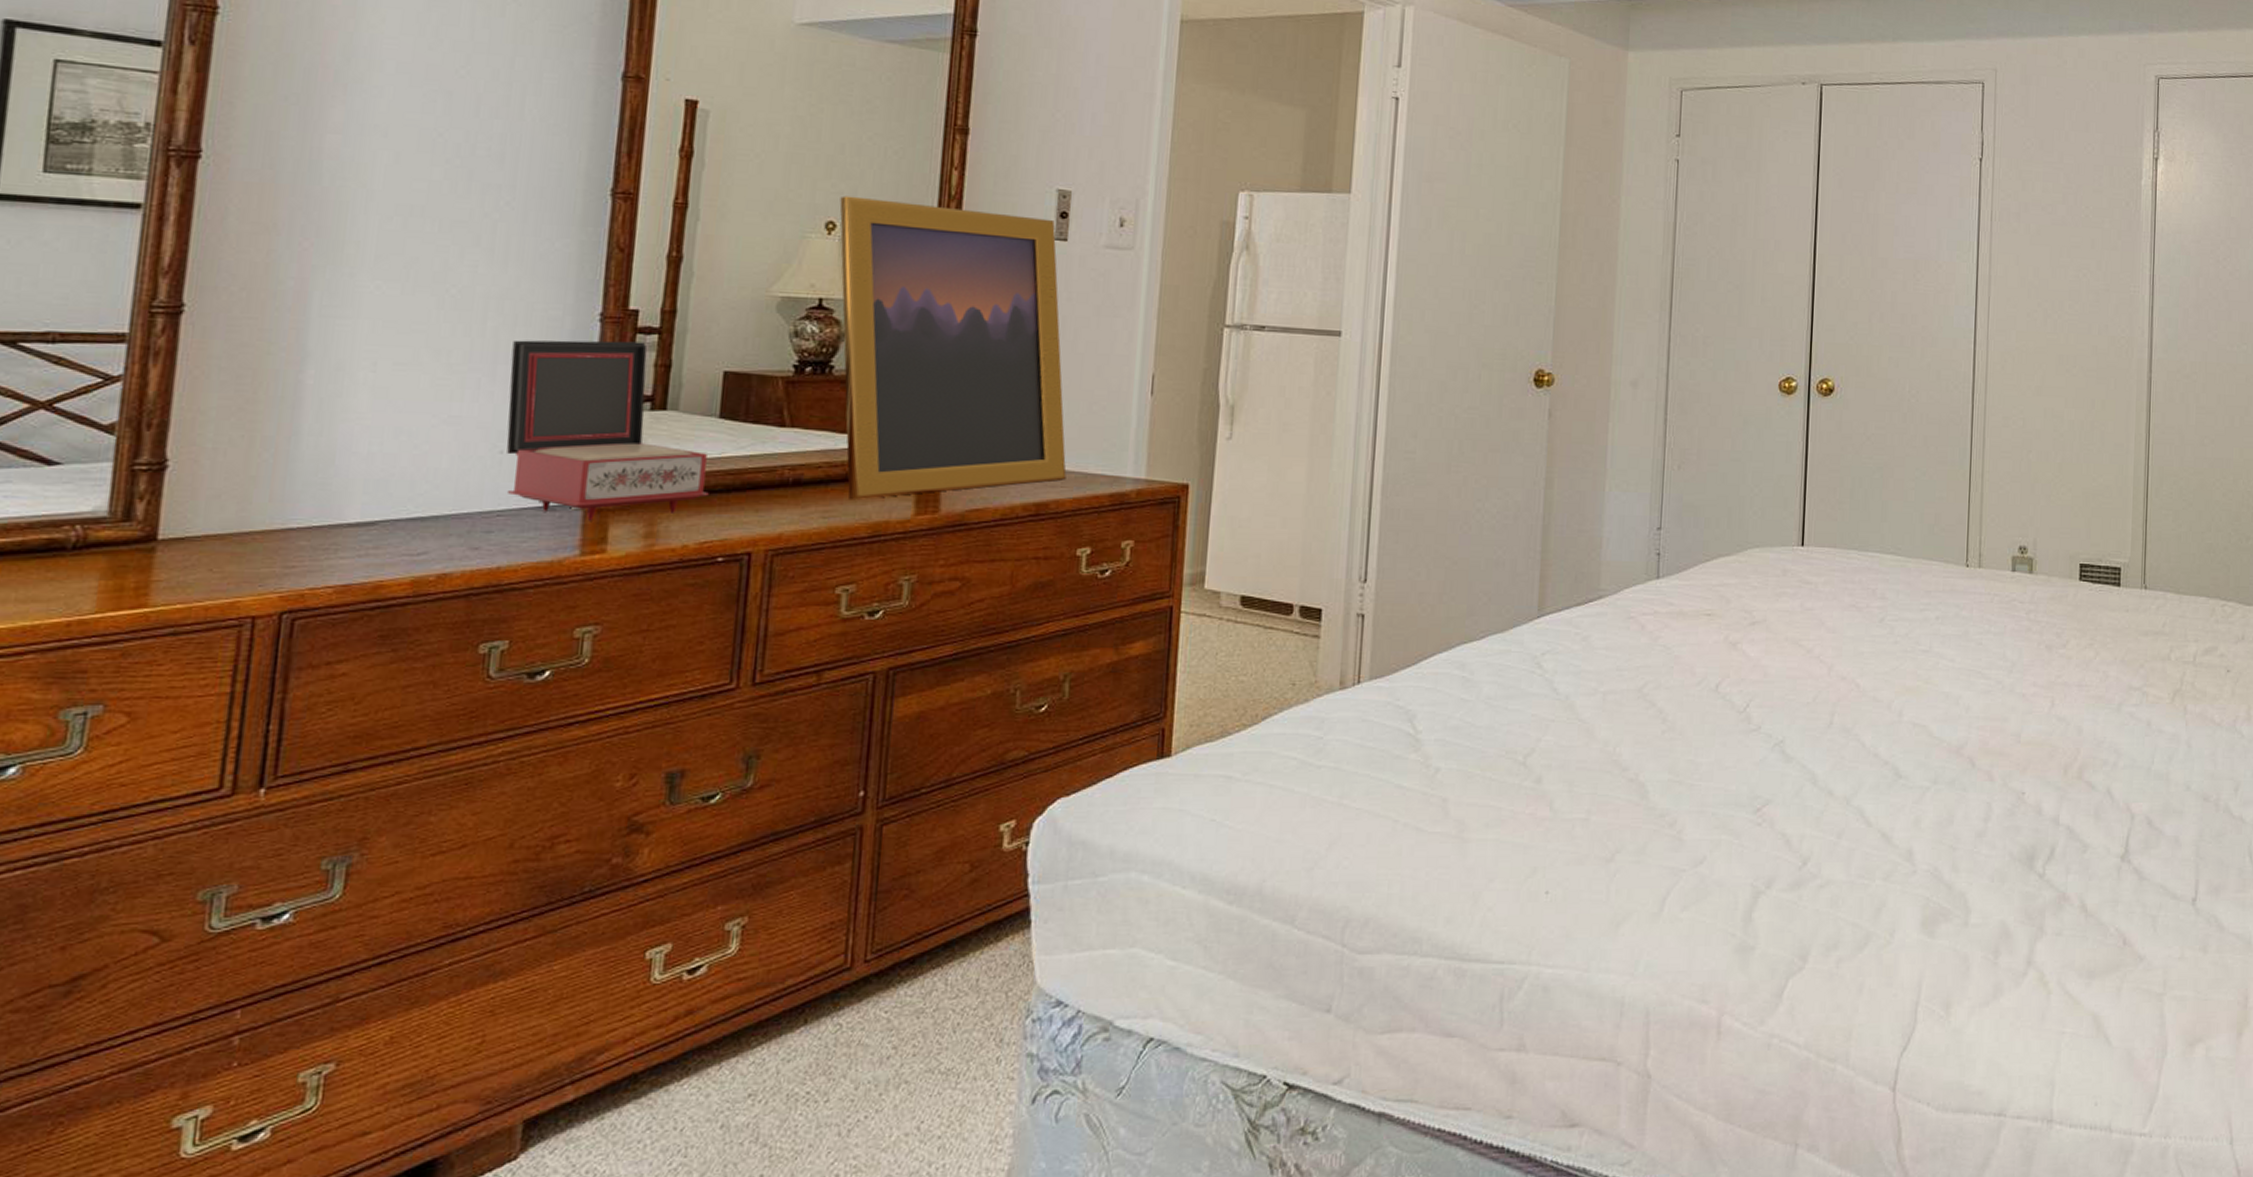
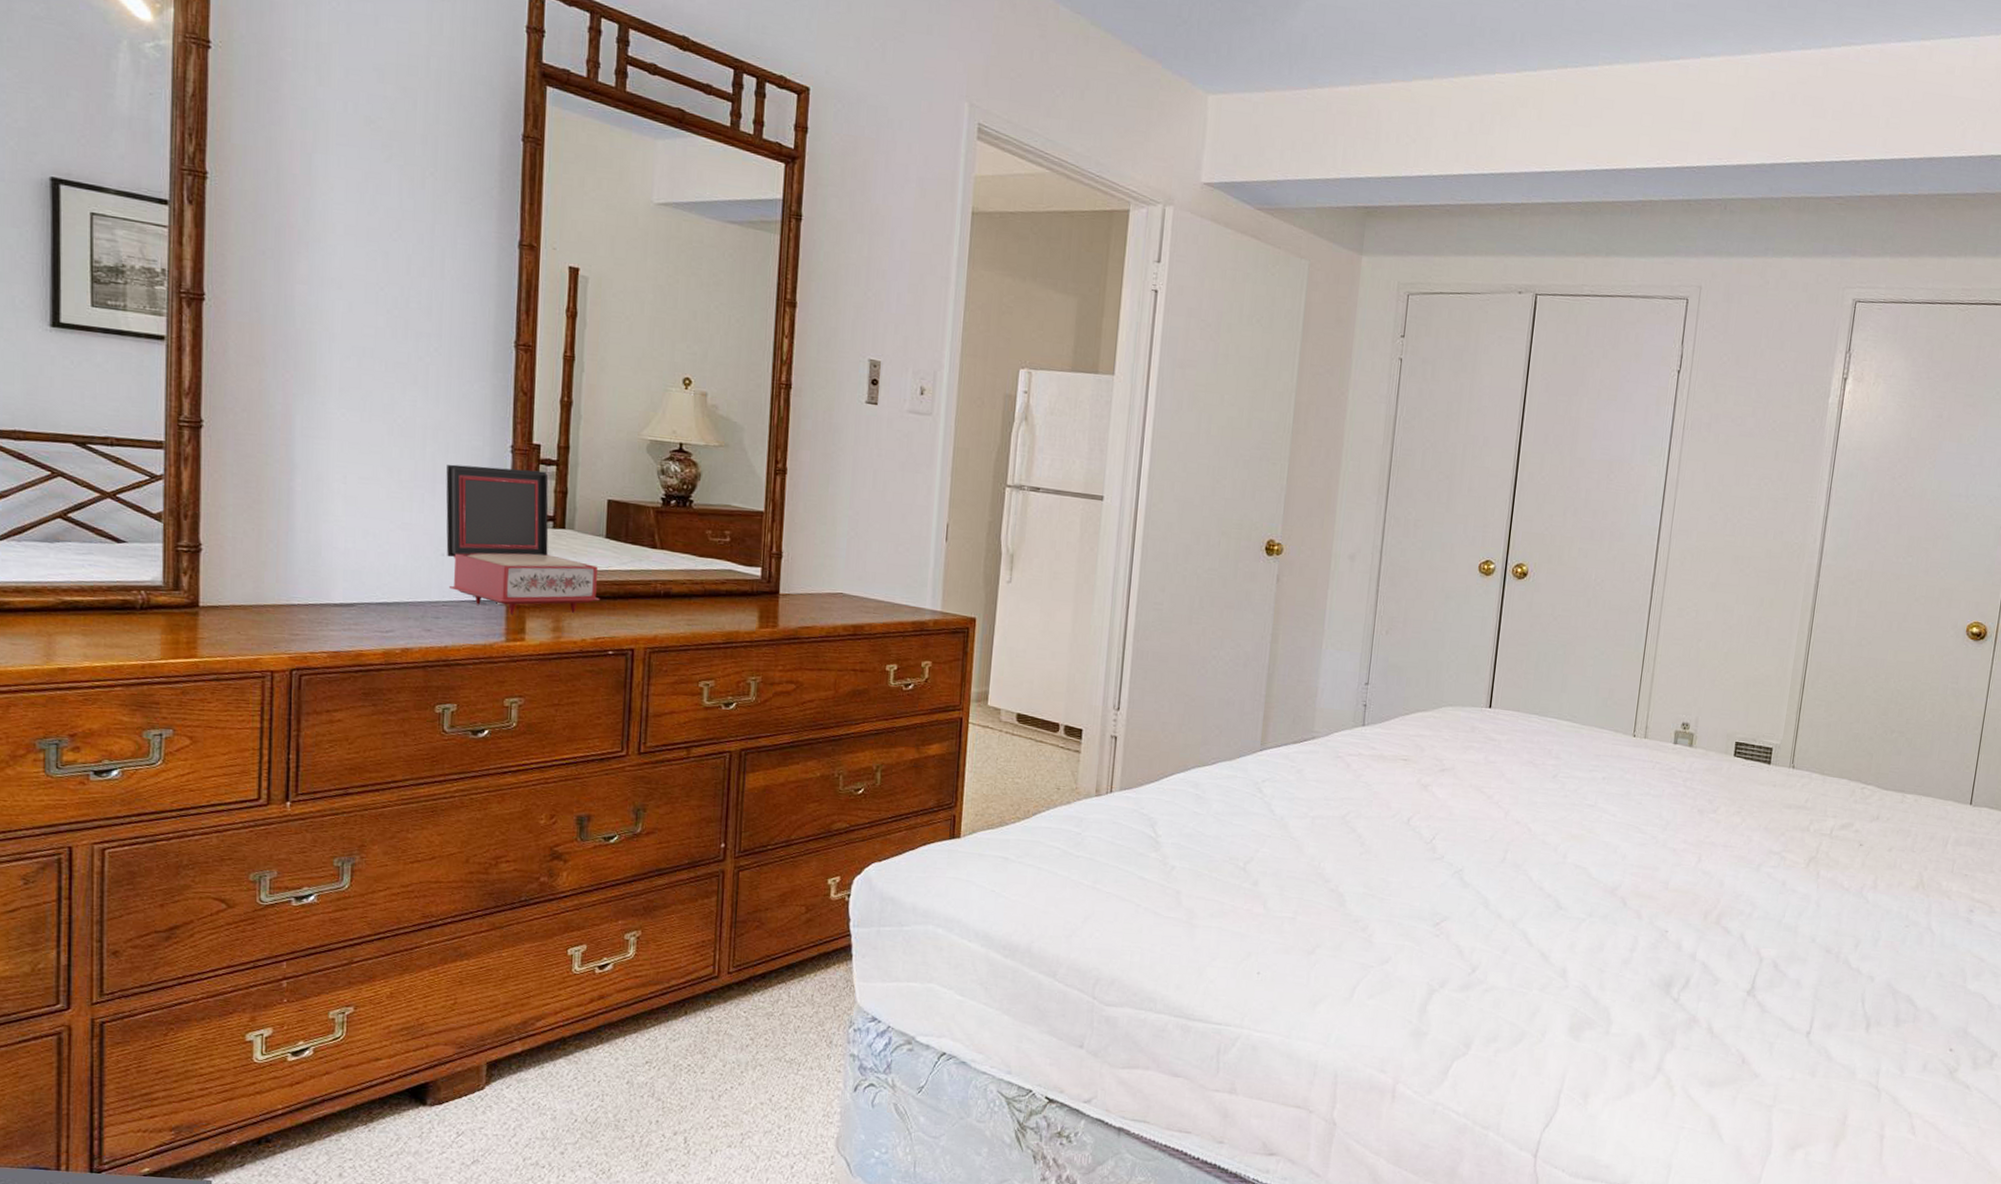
picture frame: present [839,196,1067,501] -> none [694,356,878,613]

